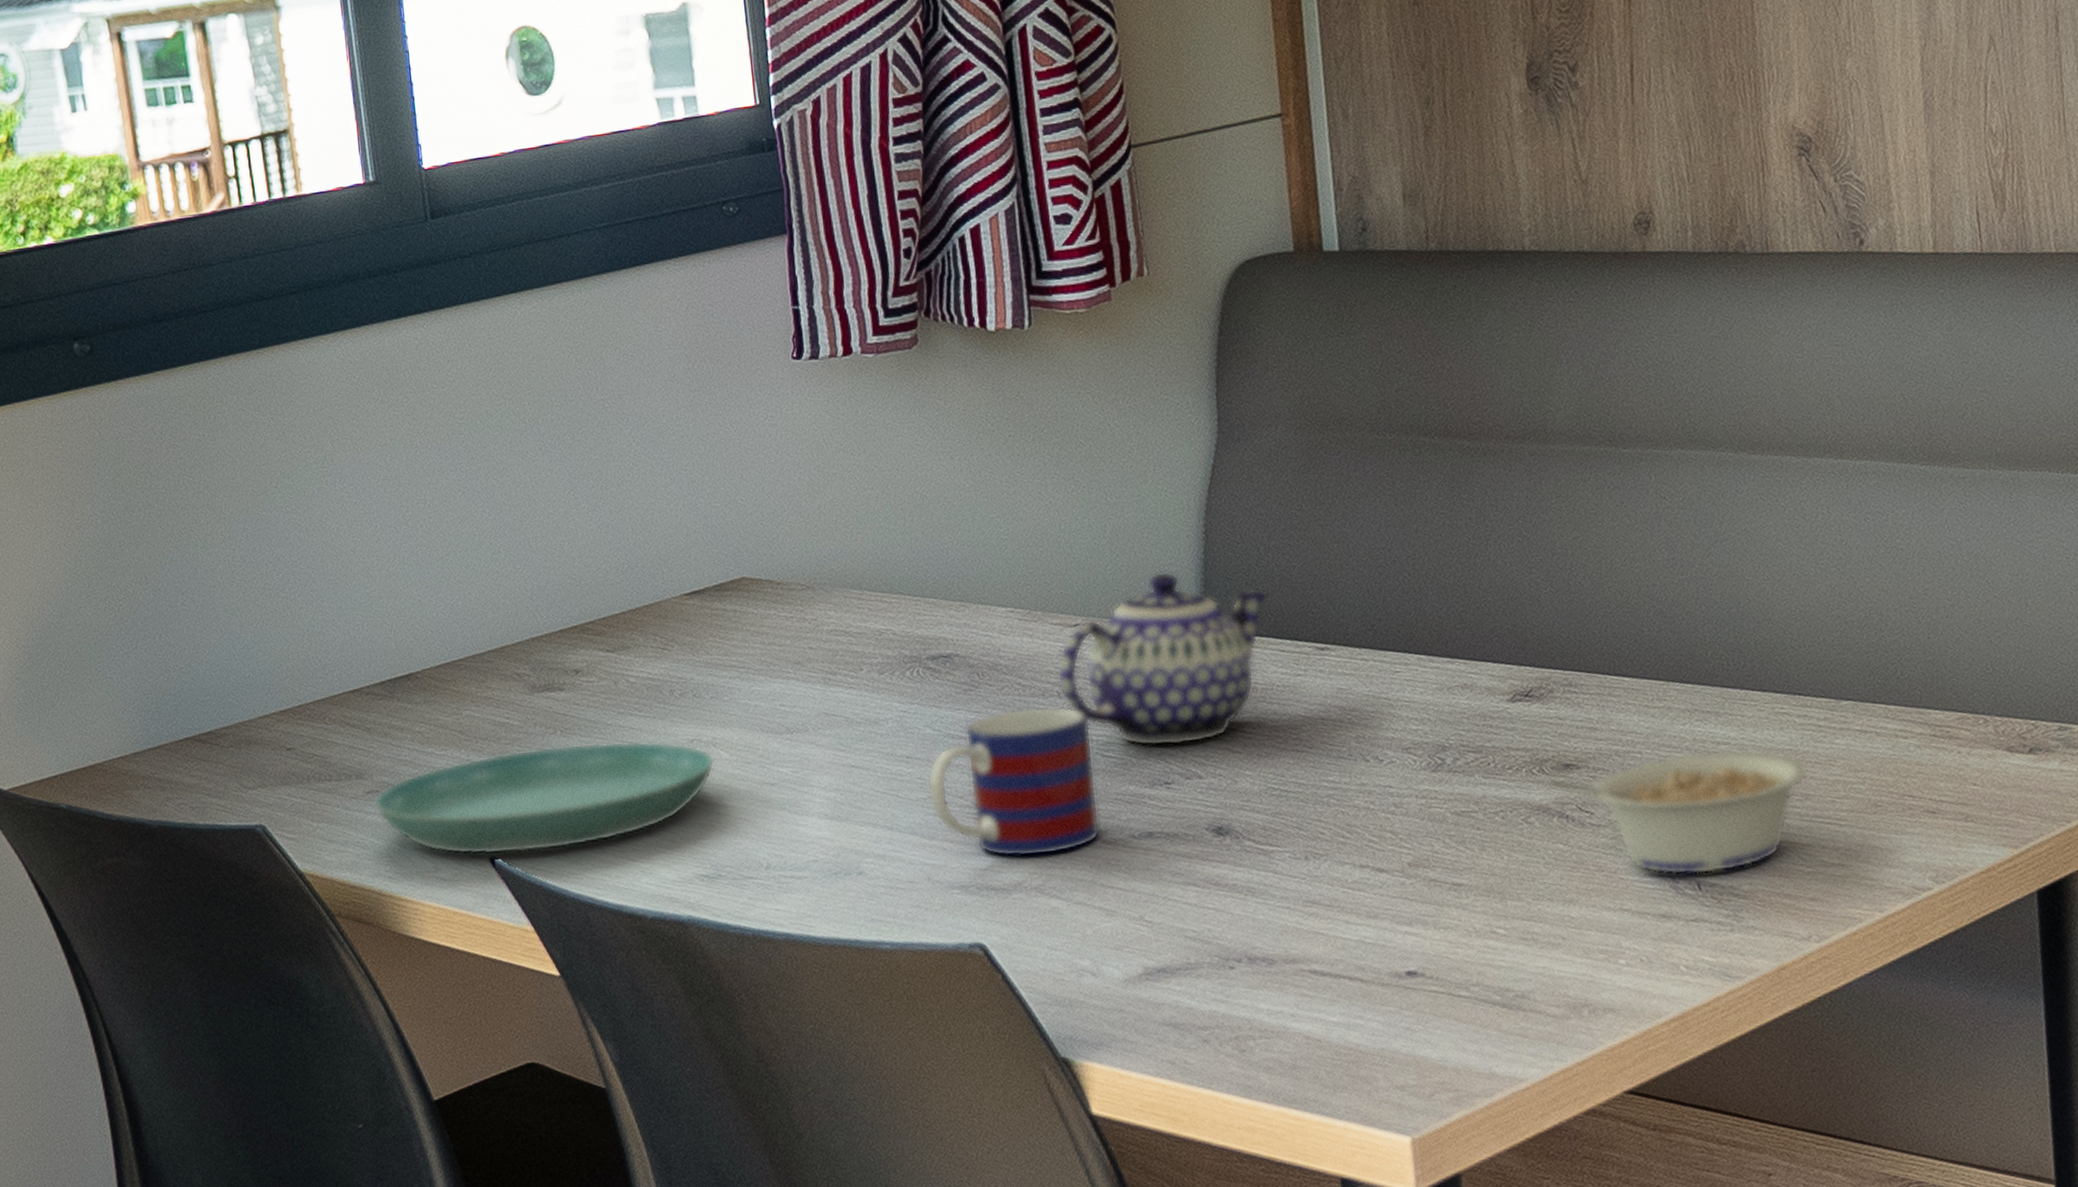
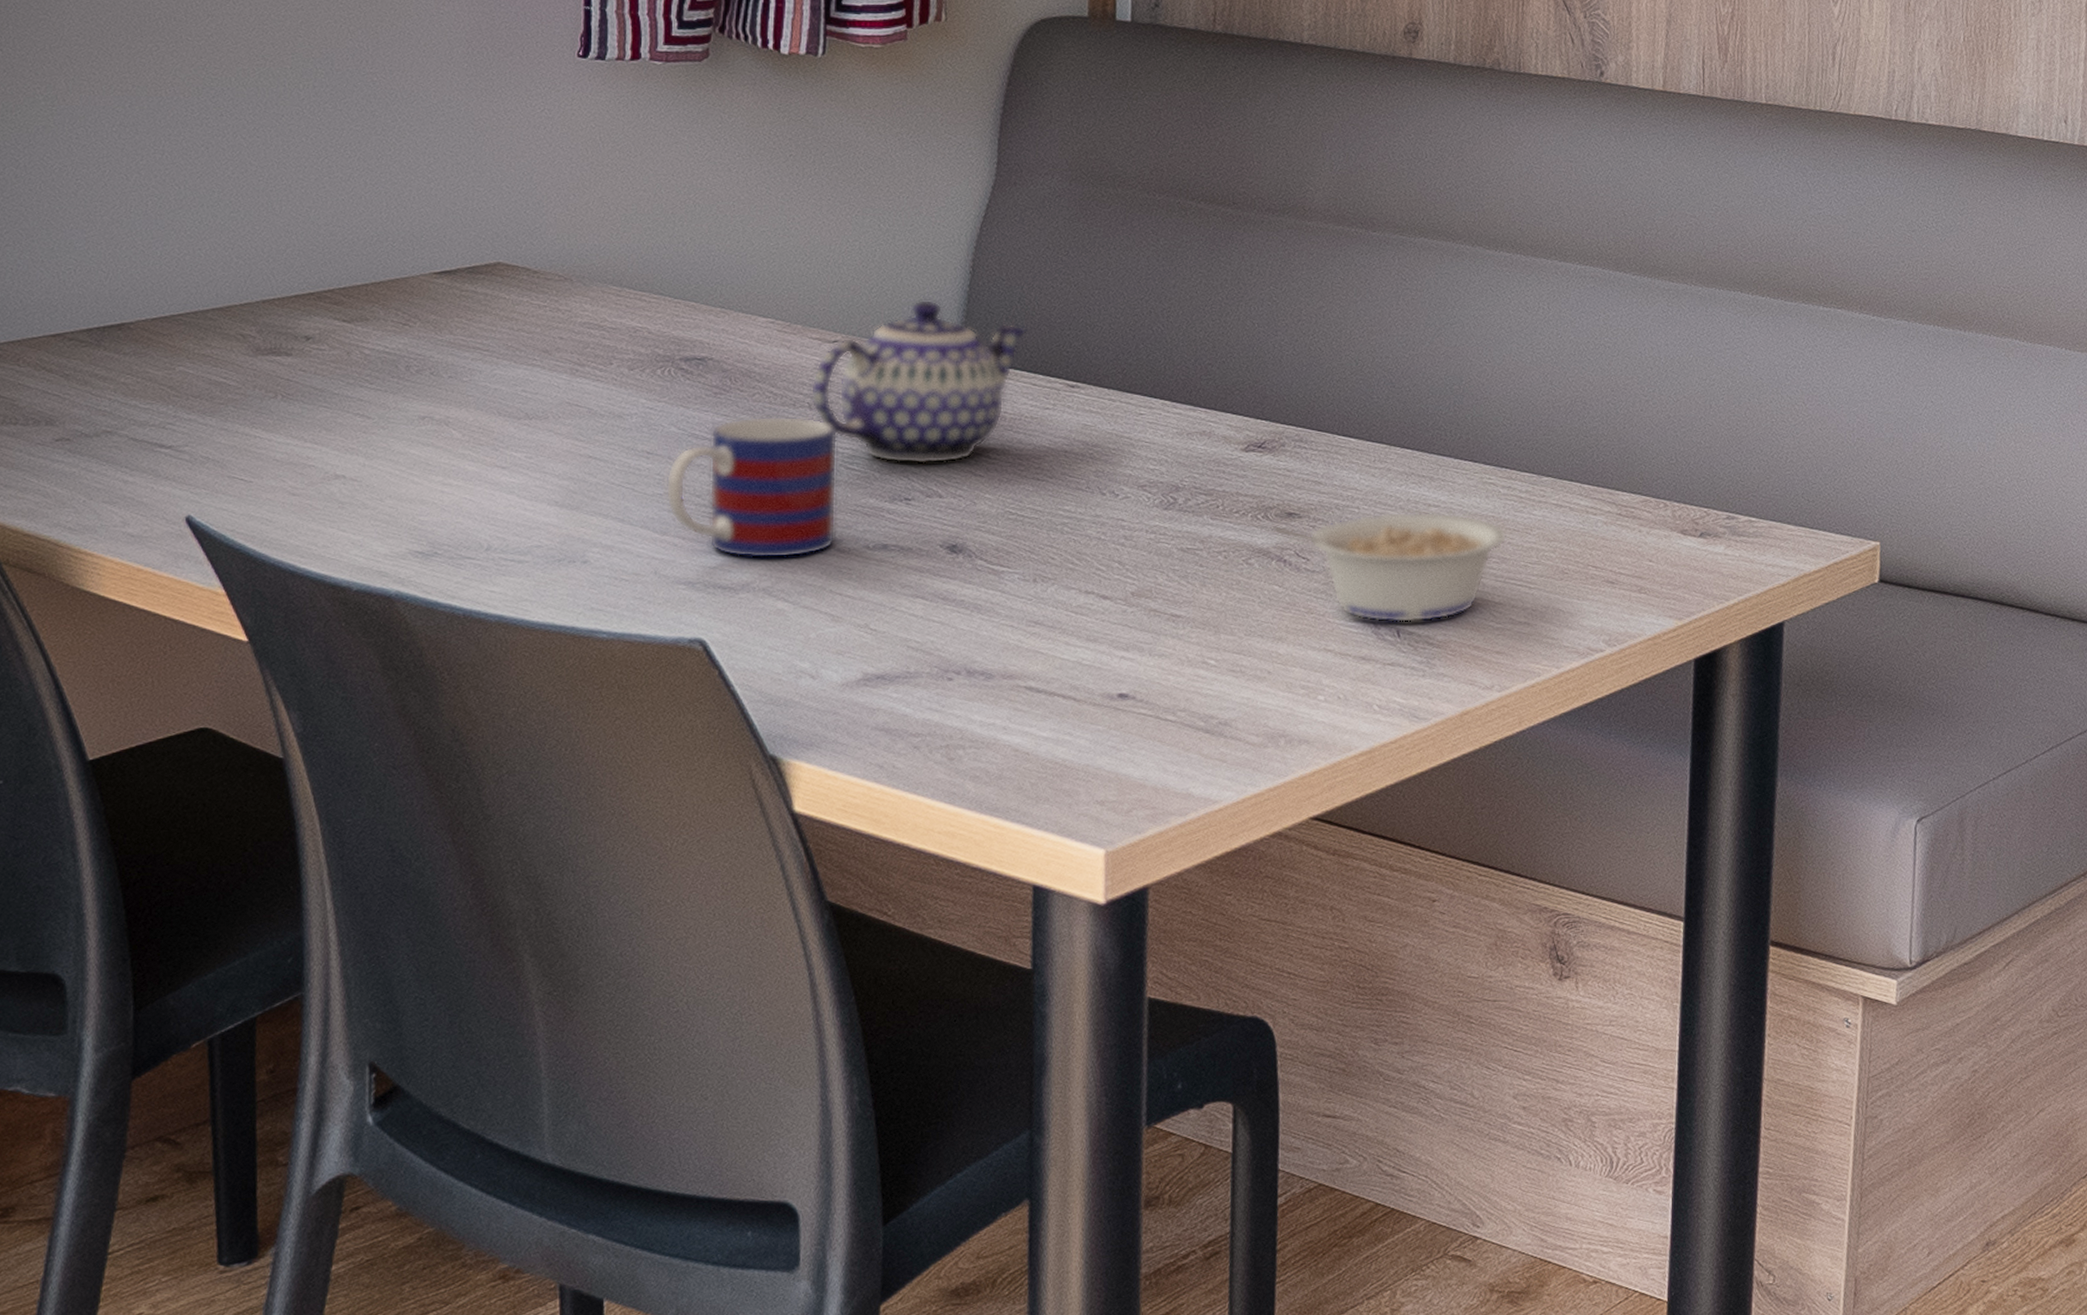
saucer: present [373,741,715,855] -> none [62,410,446,515]

